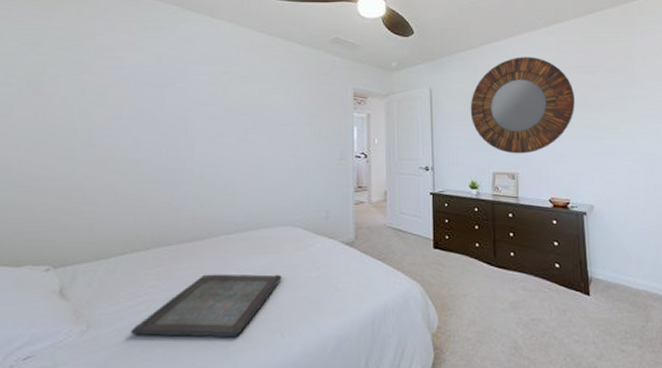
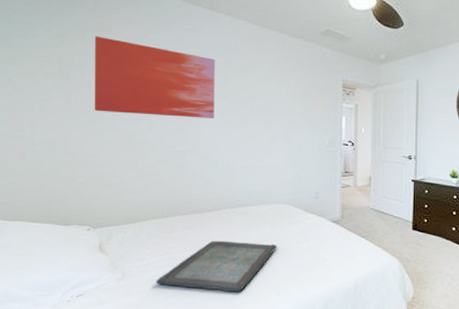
wall art: none [66,43,214,132] -> present [94,36,215,118]

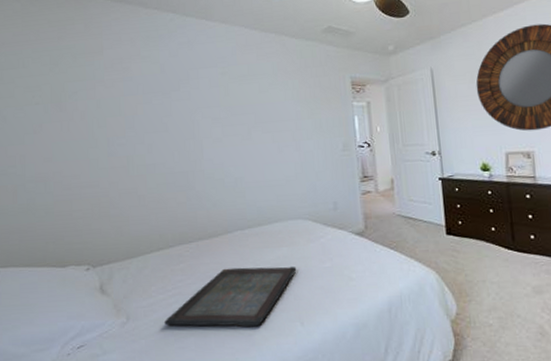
wall art: present [94,36,215,118] -> none [86,59,217,139]

